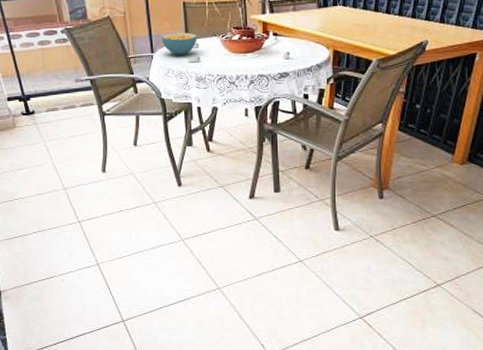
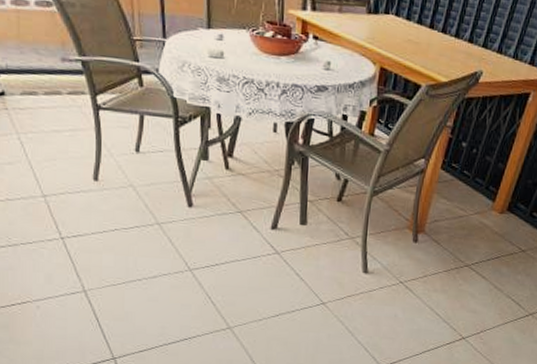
cereal bowl: present [161,32,197,56] -> none [176,15,222,48]

